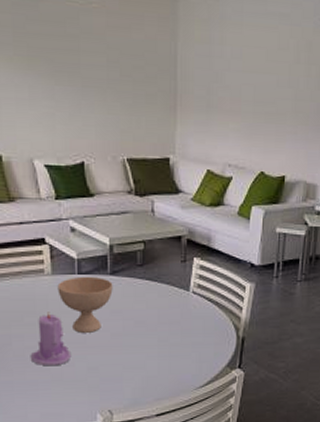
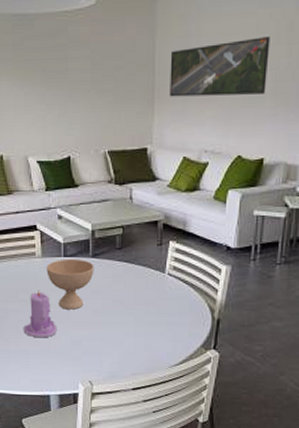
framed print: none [192,53,291,111] -> present [169,37,270,97]

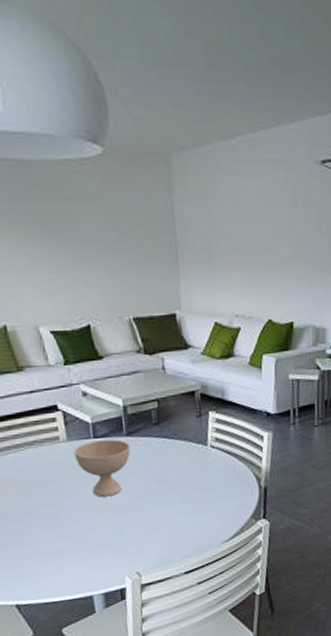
candle: present [23,290,58,338] -> none [52,478,95,534]
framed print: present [169,37,270,97] -> none [191,200,289,259]

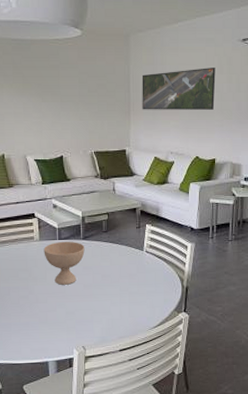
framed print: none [191,200,289,259] -> present [142,68,216,110]

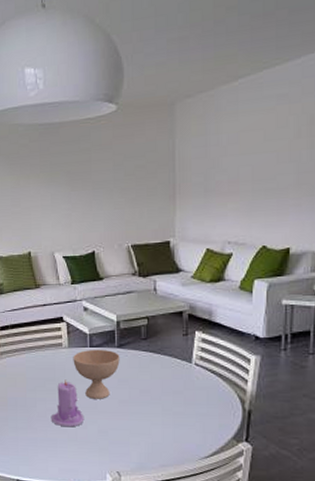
candle: none [23,269,54,311] -> present [50,379,85,427]
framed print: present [142,68,216,110] -> none [190,131,290,192]

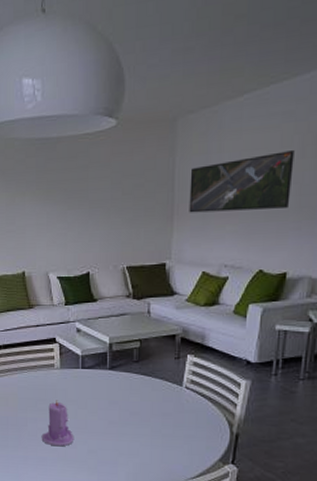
bowl: present [73,349,120,399] -> none [65,370,111,420]
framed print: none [190,131,290,192] -> present [189,150,295,213]

